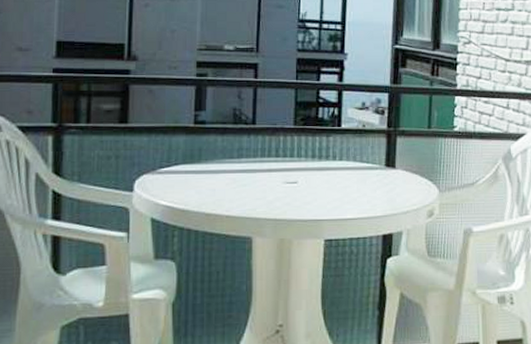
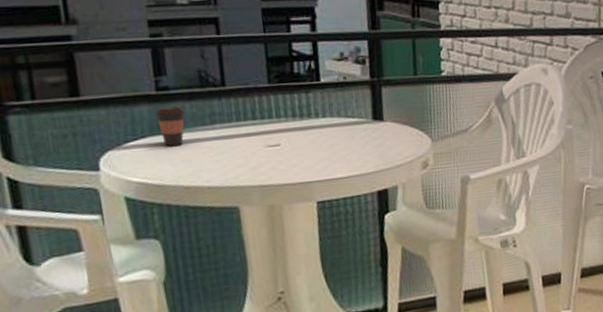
coffee cup: none [190,138,217,174] -> present [155,105,186,146]

